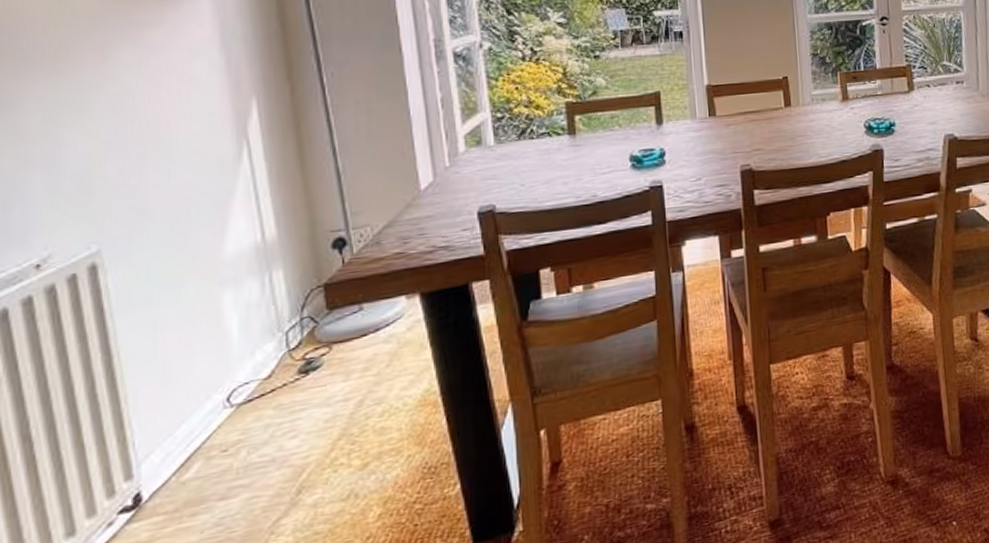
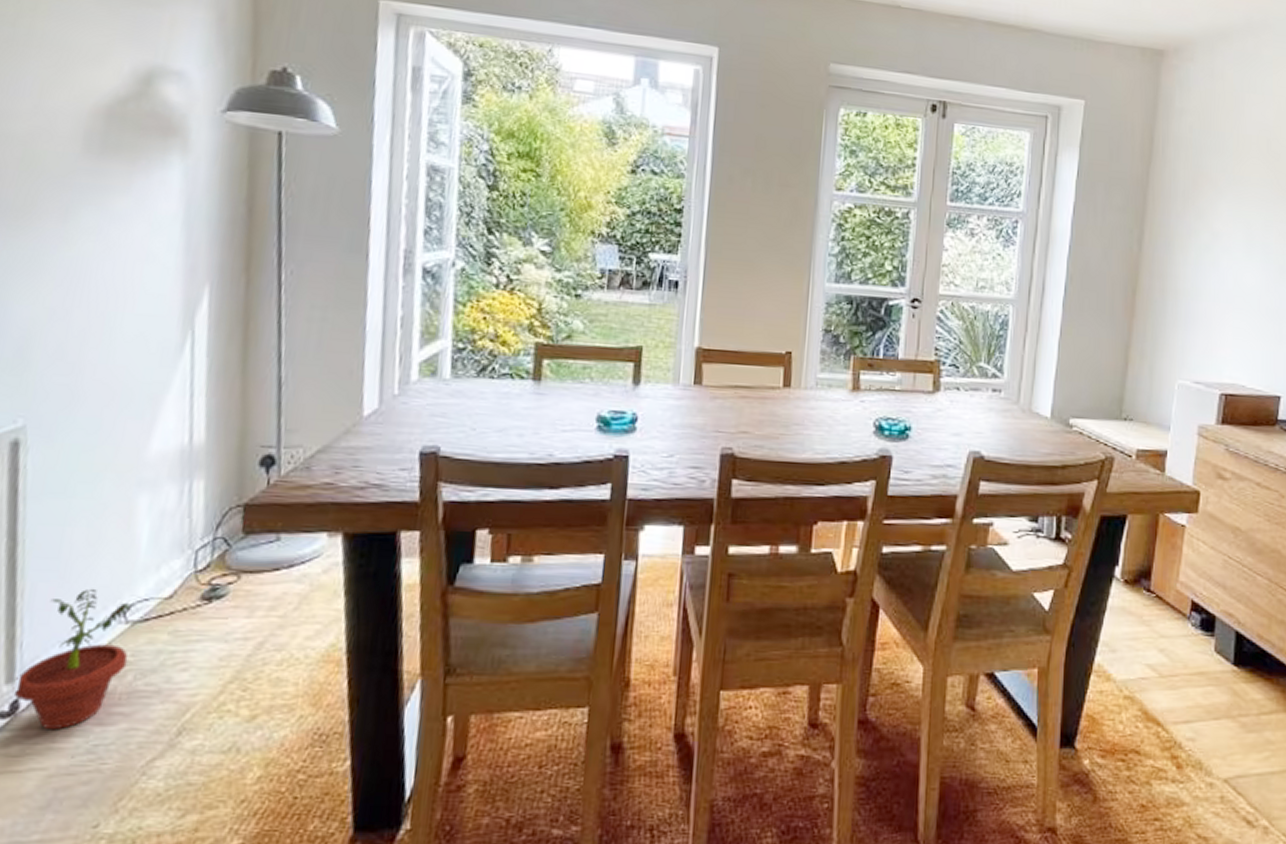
potted plant: none [132,382,239,514] -> present [12,588,132,730]

